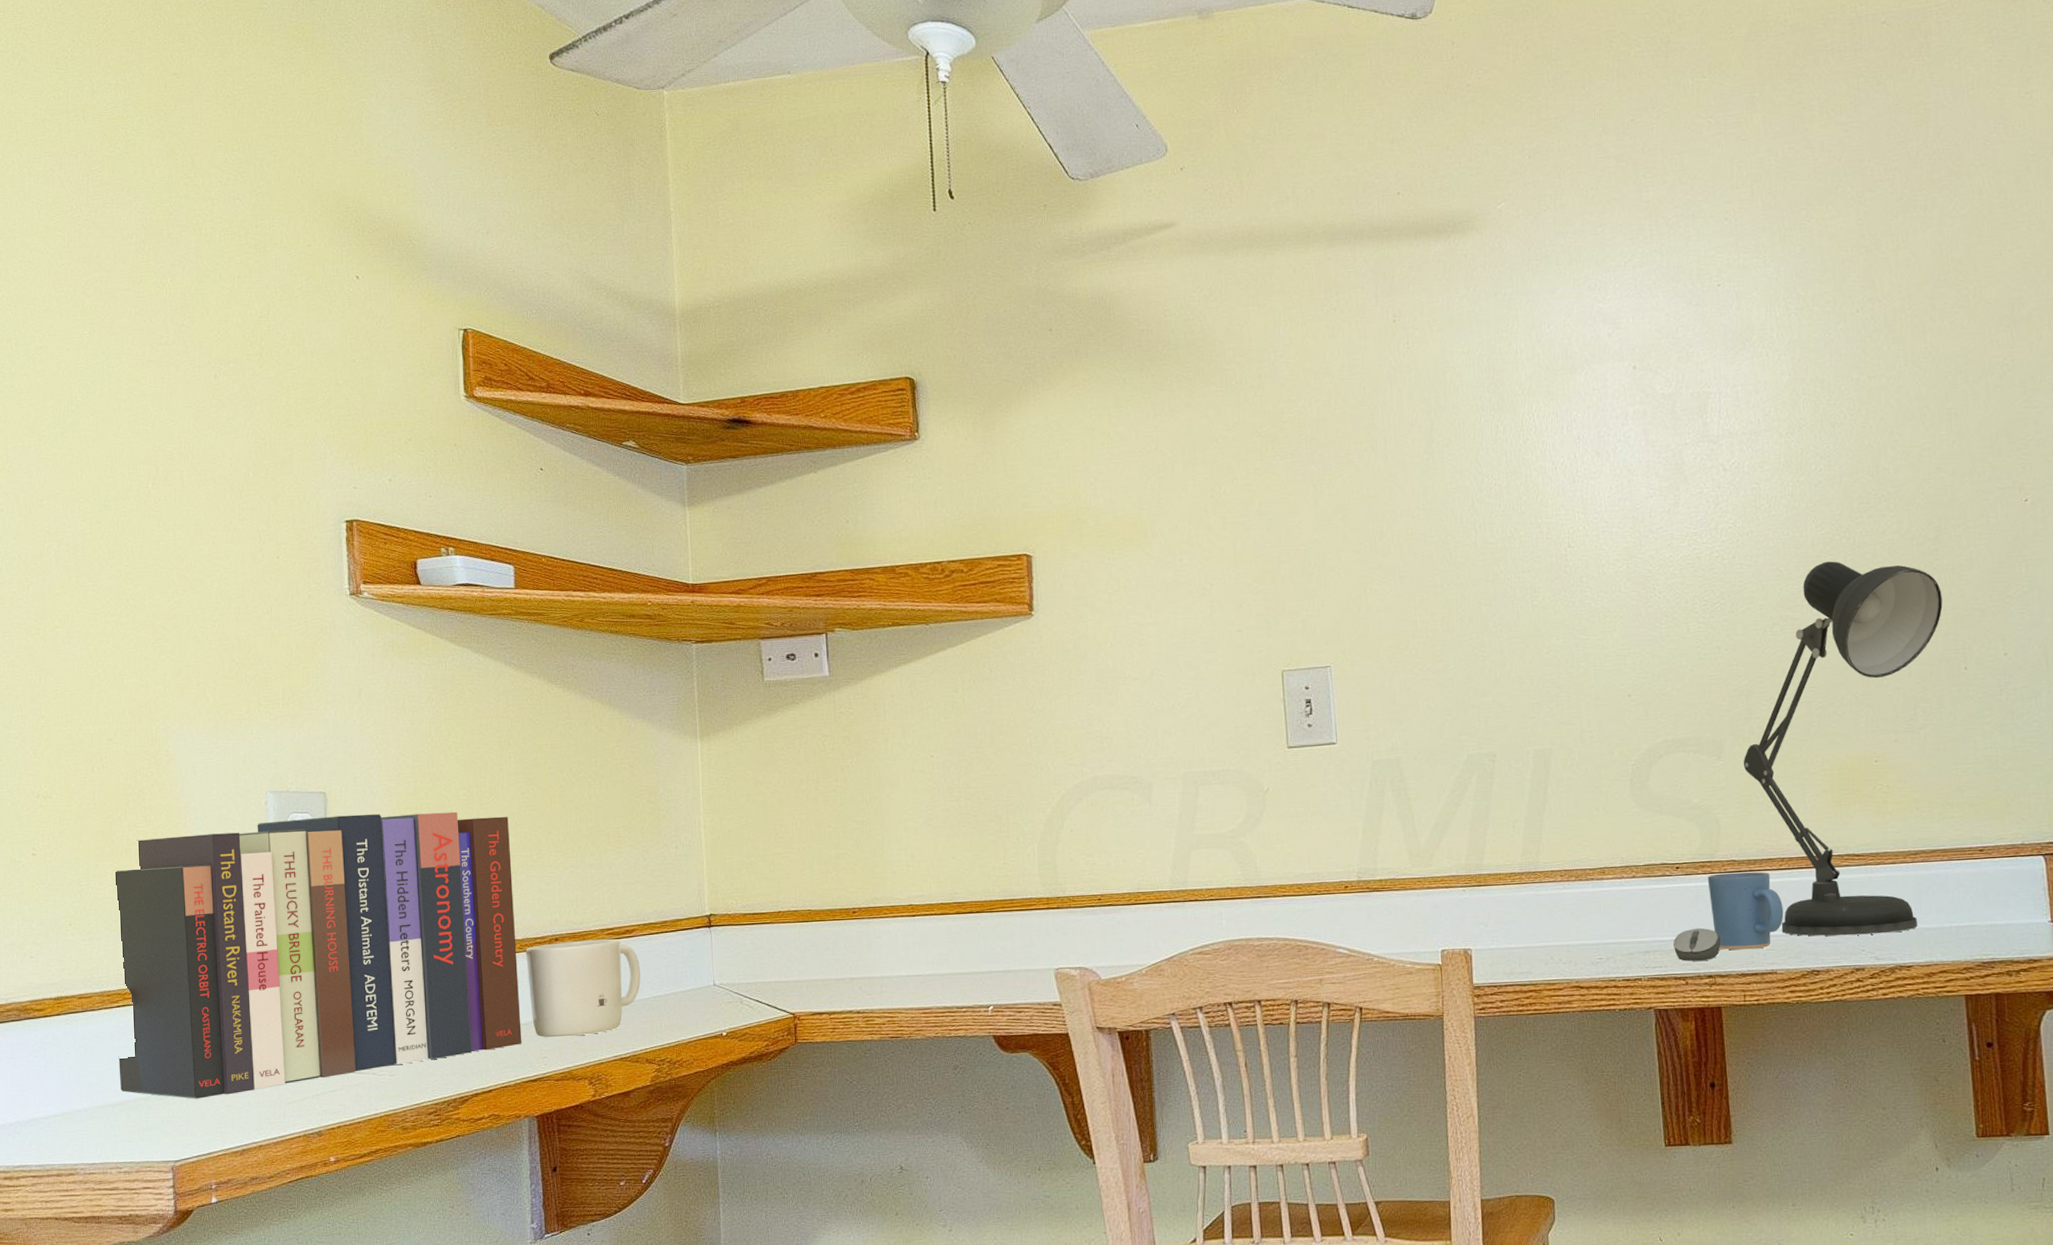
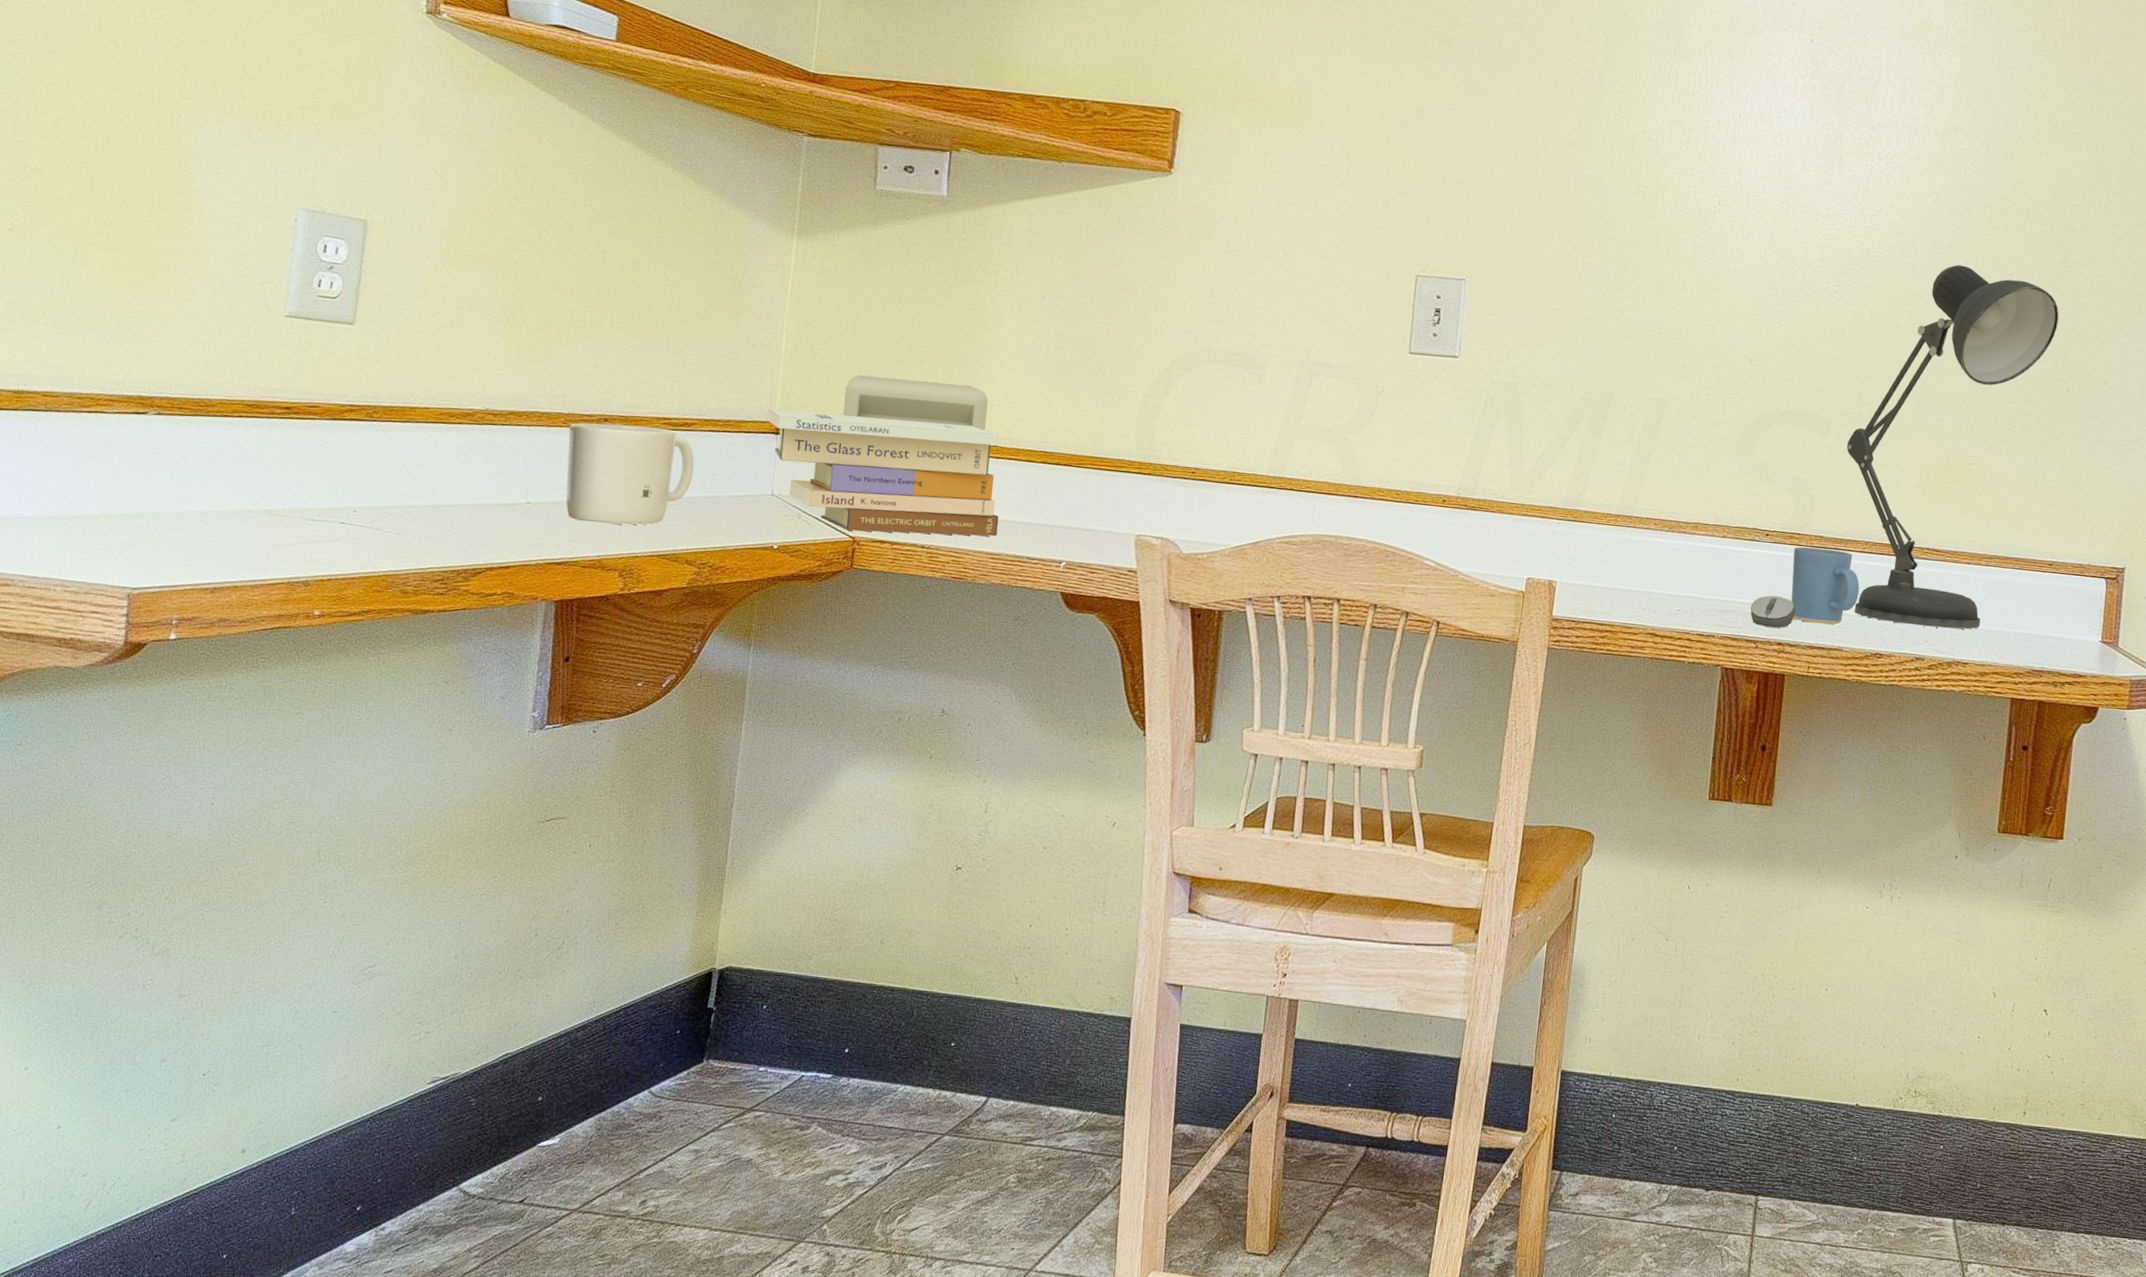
books: present [115,811,522,1099] -> none [79,234,572,527]
books: none [698,889,925,1008] -> present [767,408,999,537]
desk organizer: none [765,851,898,900] -> present [843,375,988,431]

